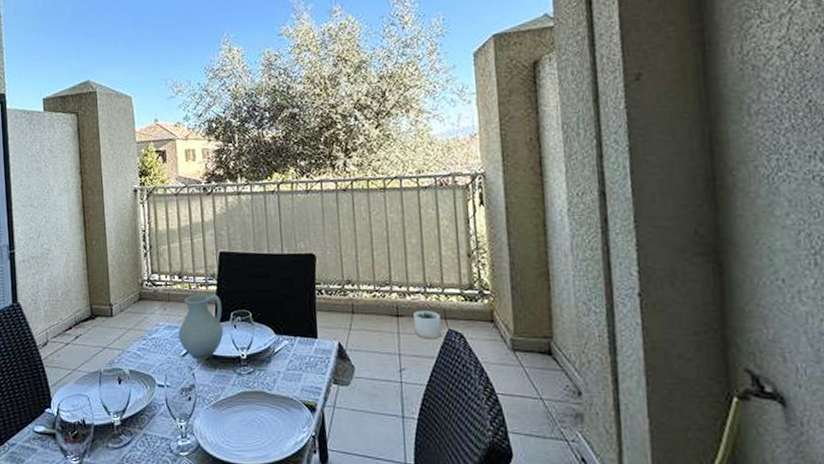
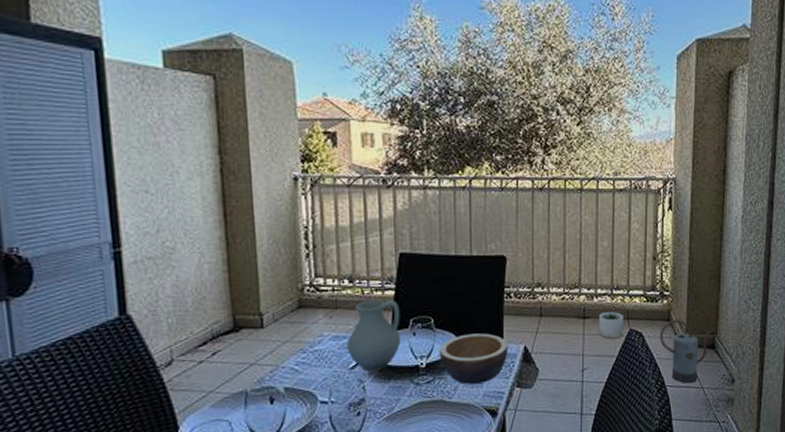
bowl: none [257,328,323,377] -> present [439,333,508,385]
watering can: none [483,320,547,393] -> present [660,319,712,384]

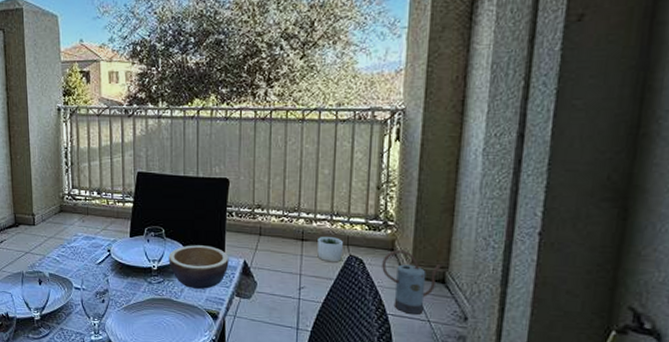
pitcher: present [347,299,401,372] -> none [95,210,138,269]

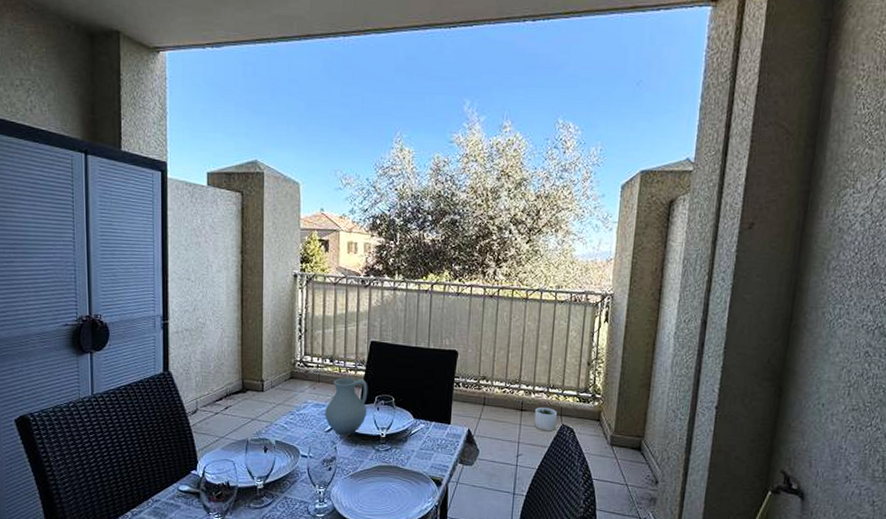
pitcher: none [95,210,138,269] -> present [325,377,368,436]
bowl: present [168,245,229,289] -> none [397,413,455,456]
watering can: present [382,249,443,315] -> none [589,420,640,480]

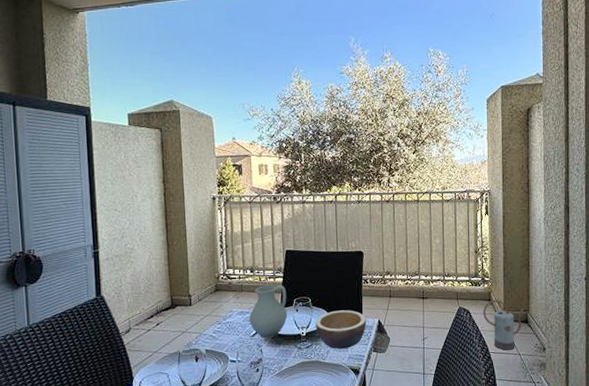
bowl: none [397,413,455,456] -> present [315,310,366,349]
planter: present [534,407,557,433] -> none [435,294,454,316]
watering can: none [589,420,640,480] -> present [483,299,525,351]

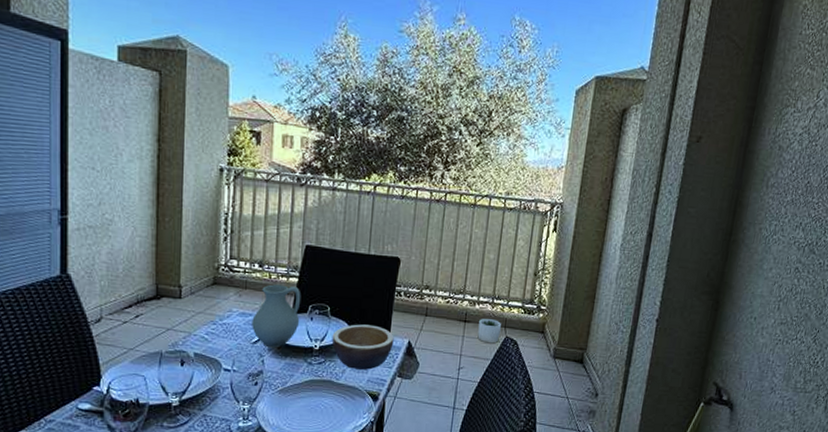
planter: none [435,294,454,316] -> present [477,319,501,345]
watering can: present [483,299,525,351] -> none [532,332,582,393]

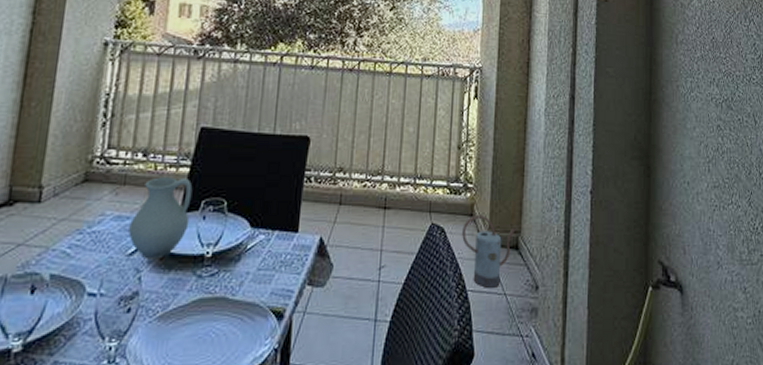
bowl: present [331,324,394,370] -> none [227,220,303,279]
planter: present [477,319,501,345] -> none [399,203,425,235]
watering can: none [532,332,582,393] -> present [462,214,516,289]

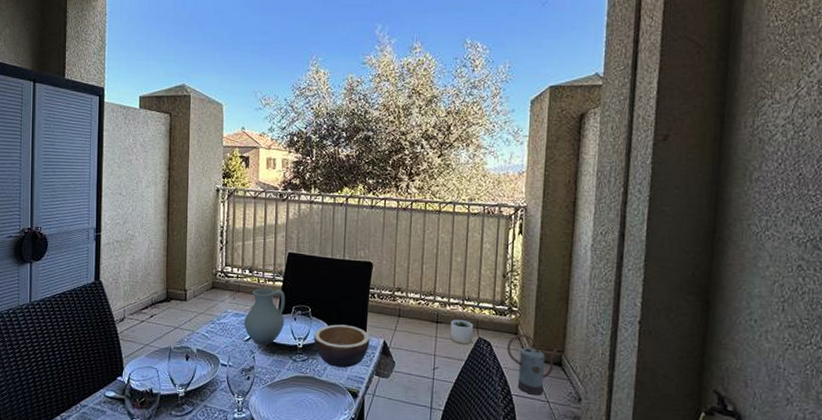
bowl: none [227,220,303,279] -> present [313,324,370,368]
planter: none [399,203,425,235] -> present [450,320,473,346]

